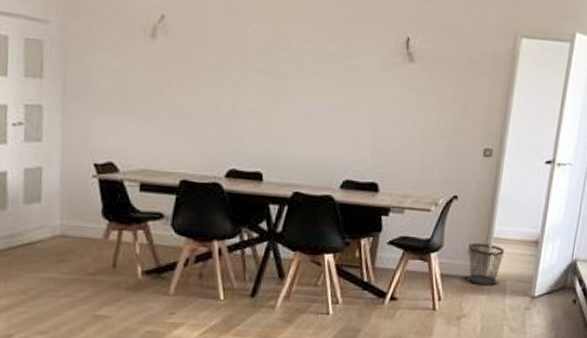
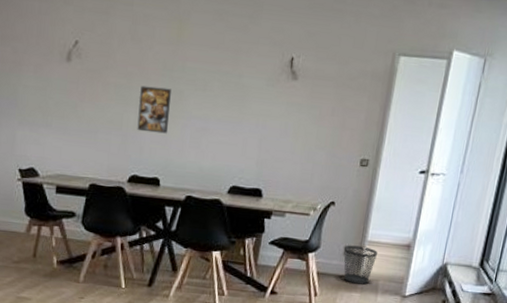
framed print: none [235,67,274,122] -> present [137,85,171,134]

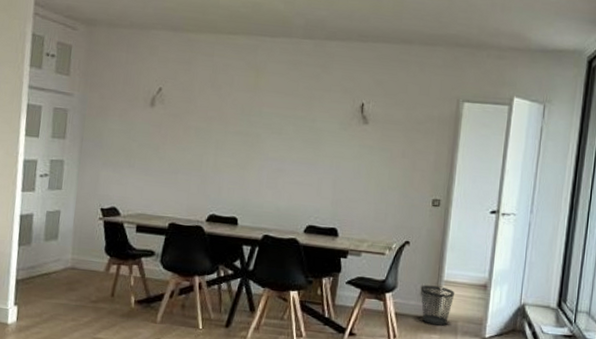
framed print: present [137,85,171,134] -> none [216,129,249,175]

